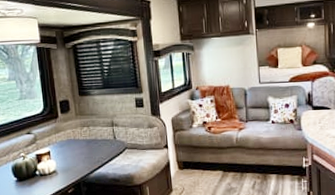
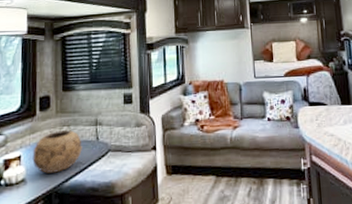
decorative bowl: none [59,130,102,166] -> present [32,130,82,173]

